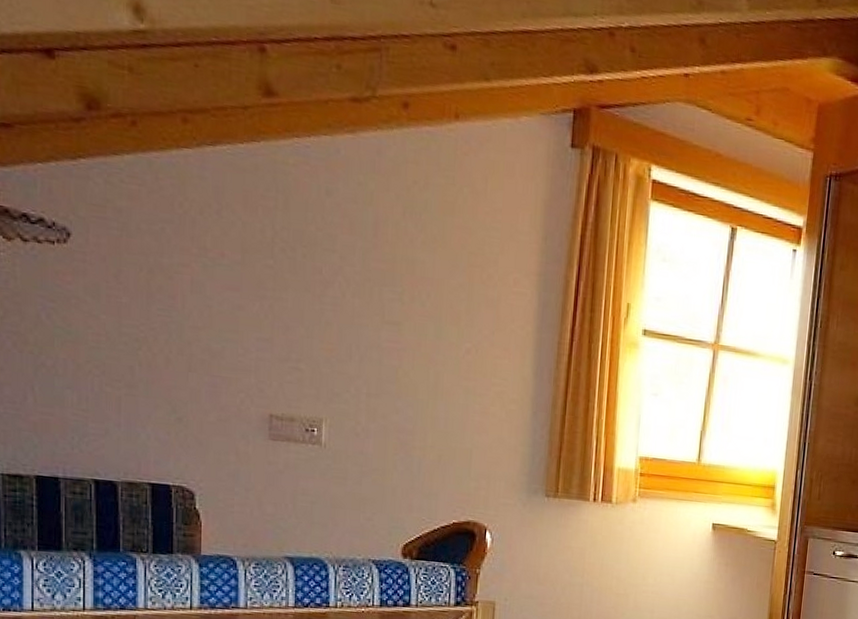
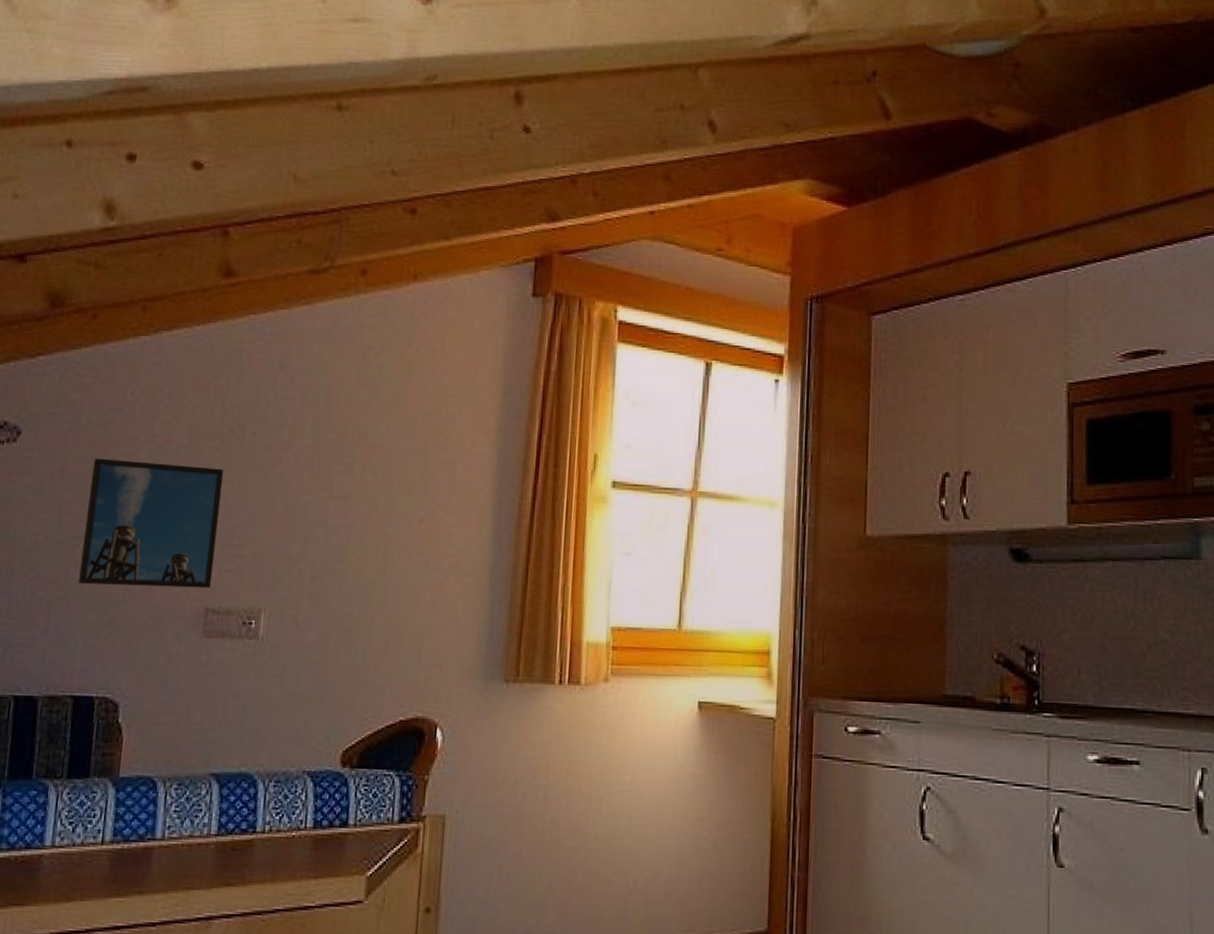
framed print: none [145,266,278,397] -> present [79,458,224,589]

